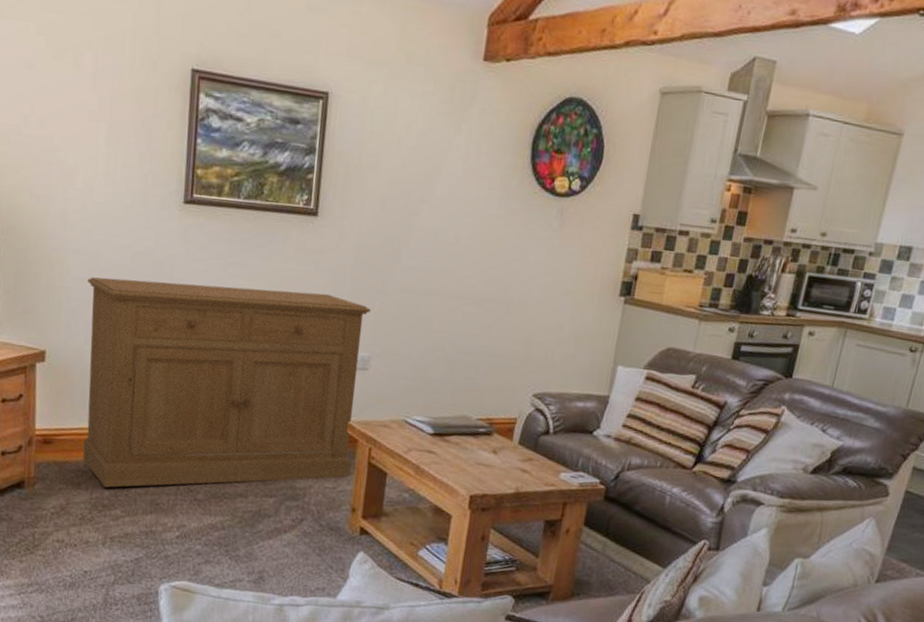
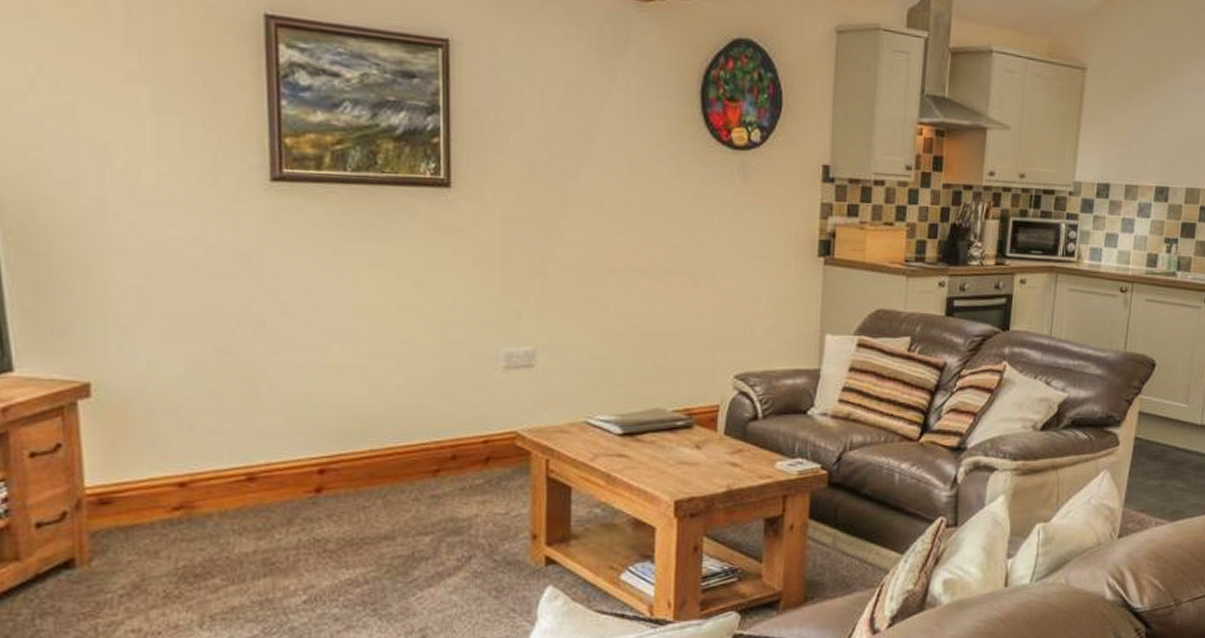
sideboard: present [82,277,371,488] -> none [144,279,530,552]

